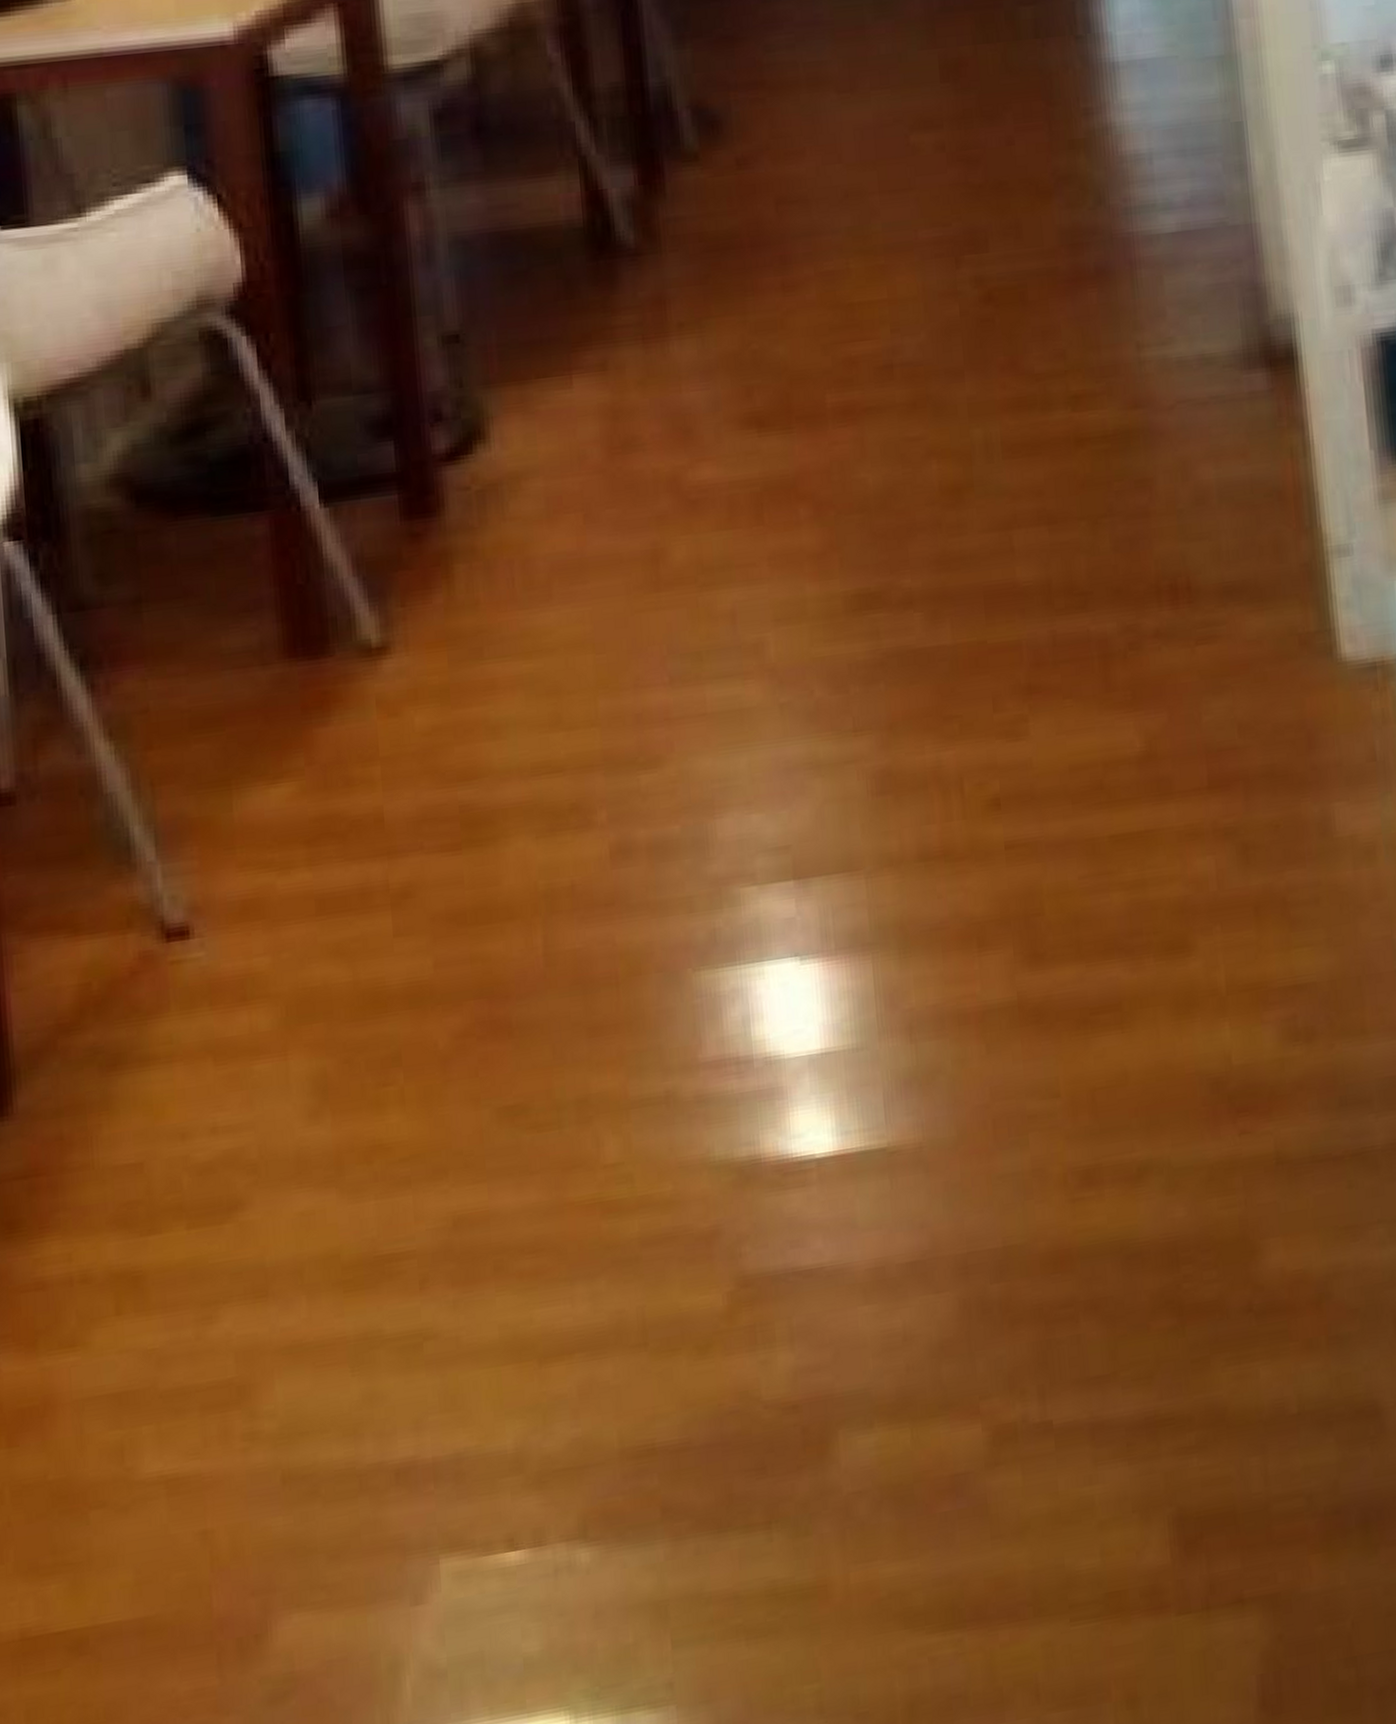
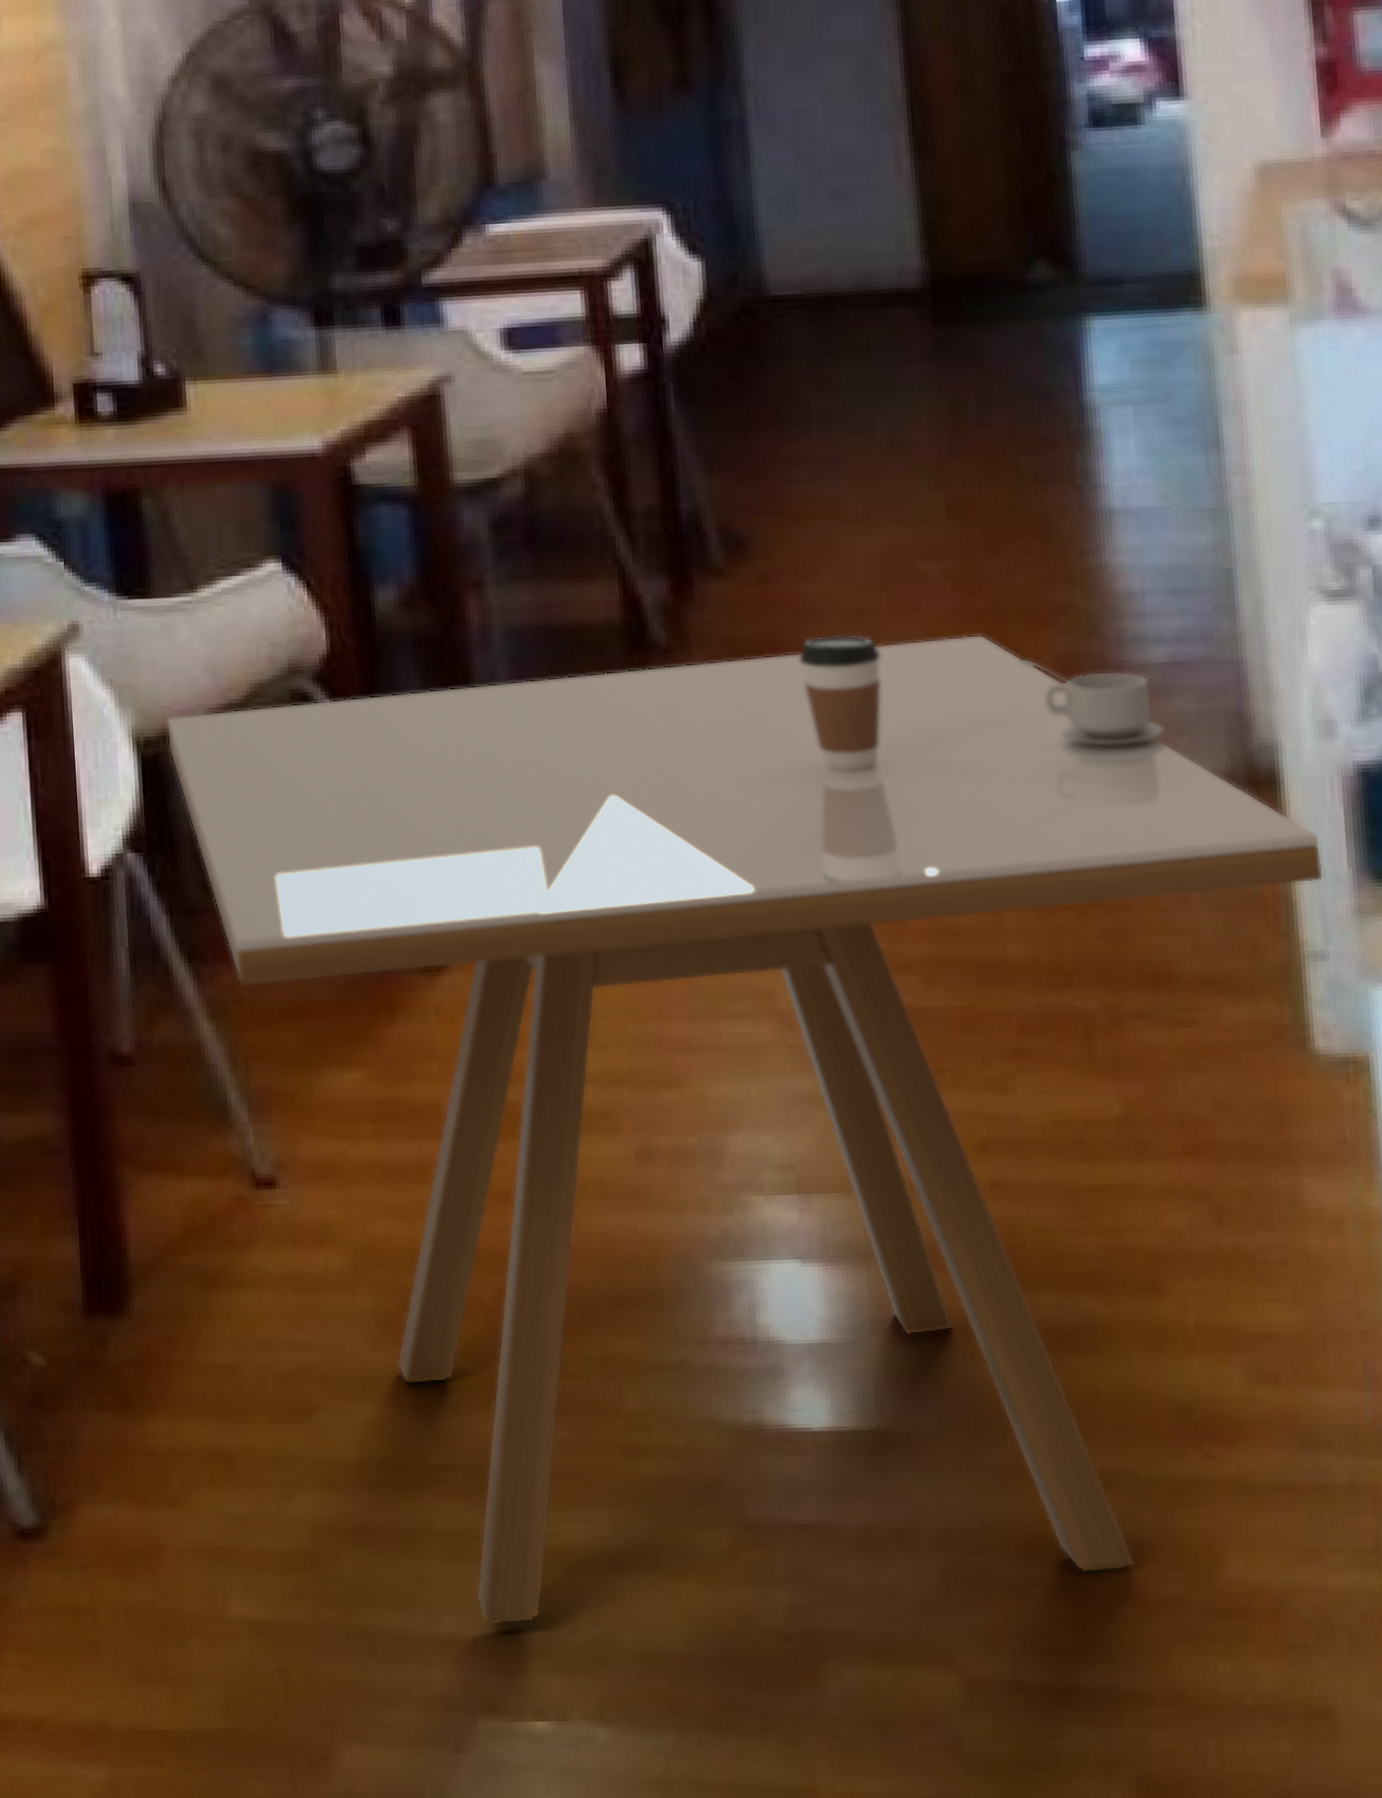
dining table: none [49,212,1346,1443] -> present [166,634,1324,1626]
coffee cup: none [782,221,873,380] -> present [799,634,881,770]
teacup: none [1022,236,1177,330] -> present [1019,657,1165,745]

